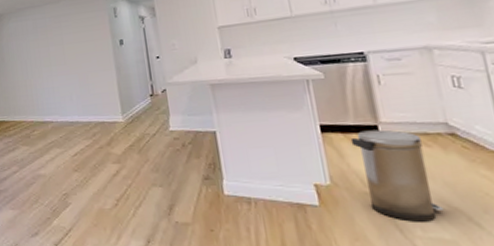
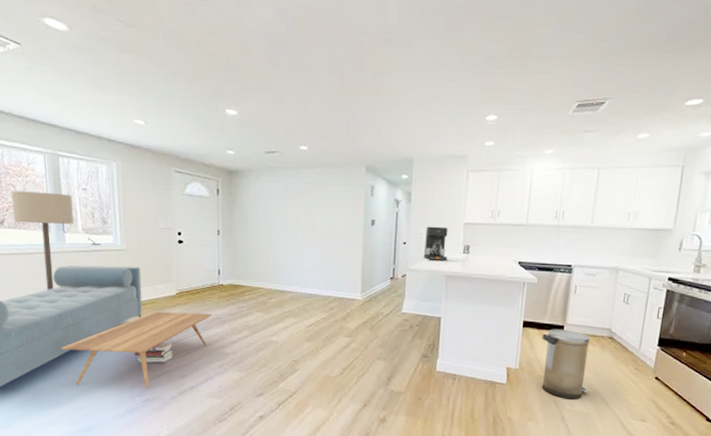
coffee maker: none [177,34,209,71] -> present [423,226,448,261]

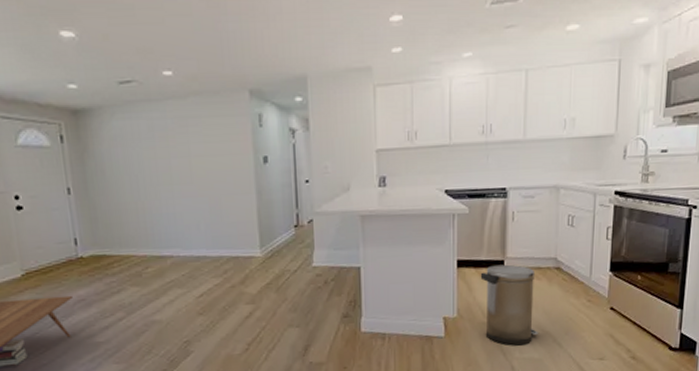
coffee maker: present [423,226,448,261] -> none [331,156,361,199]

